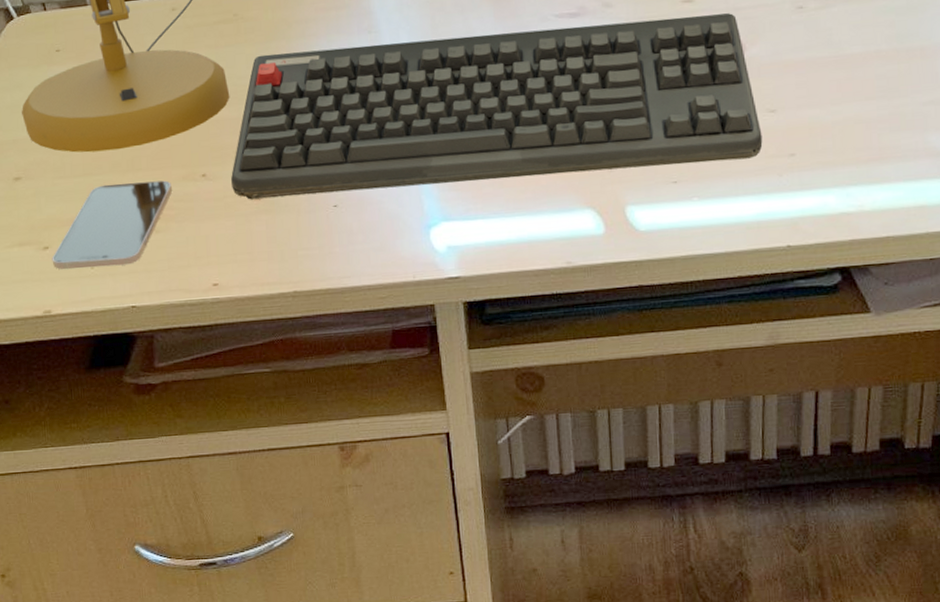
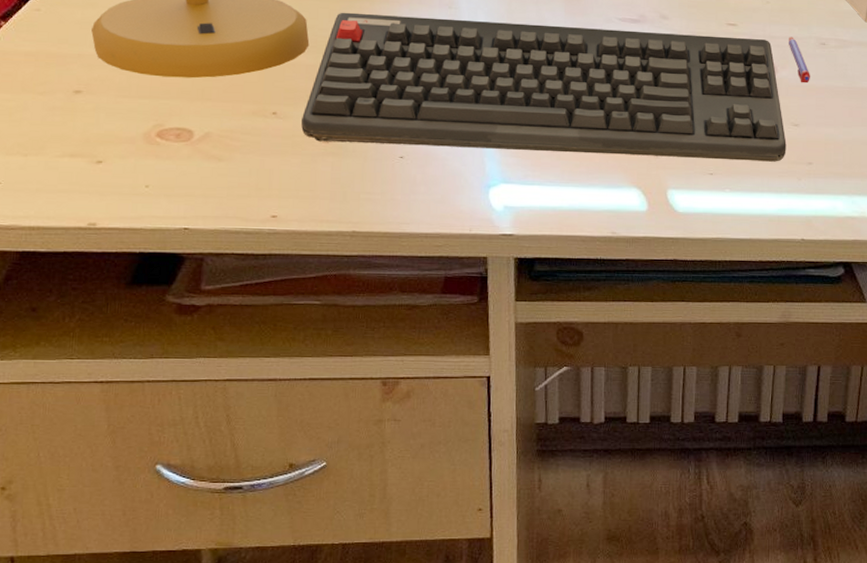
smartphone: present [52,180,173,269] -> none [104,109,241,188]
pen: none [757,4,787,60] -> present [789,36,810,84]

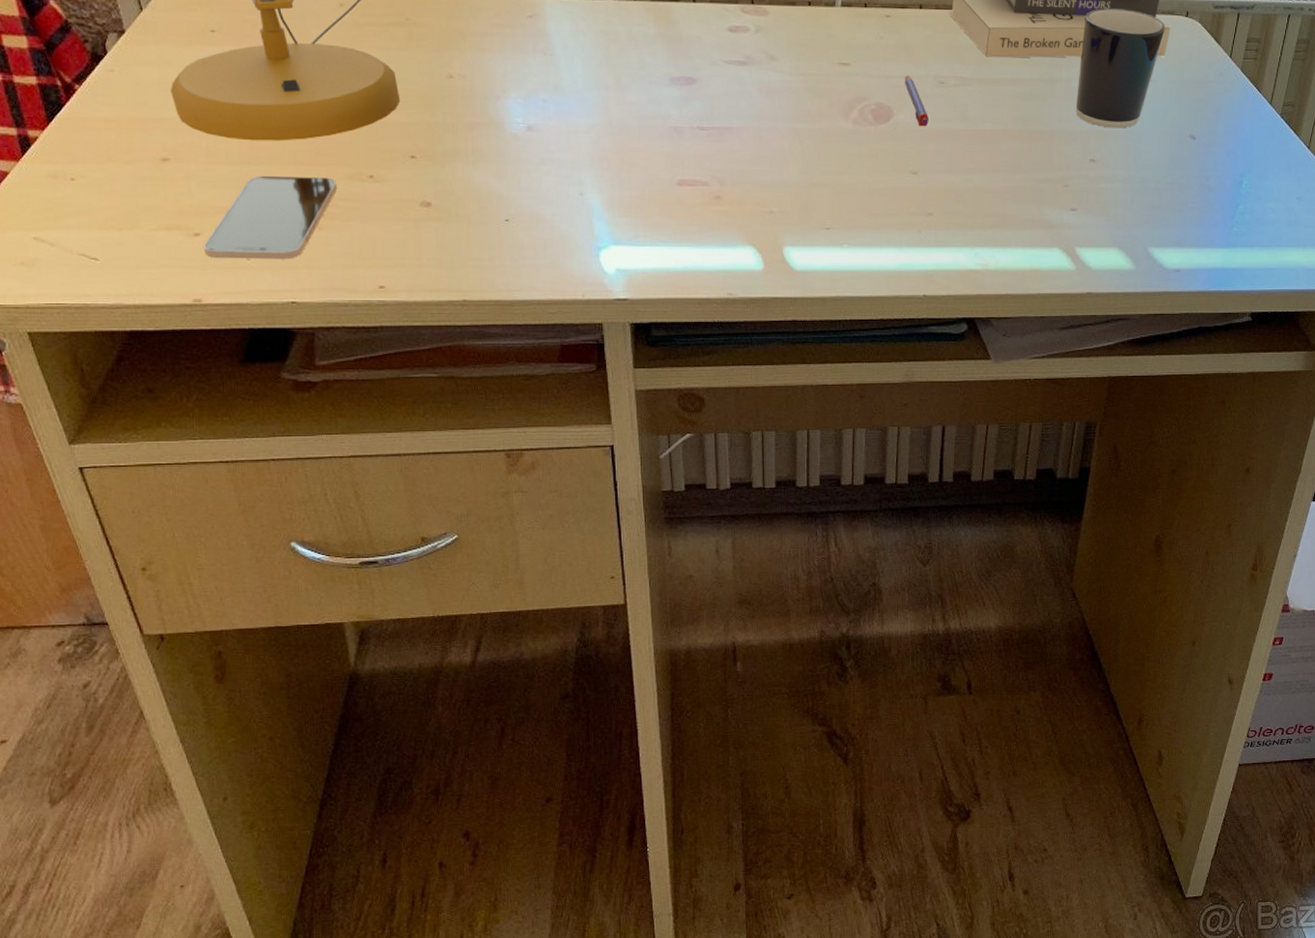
smartphone: none [104,109,241,188] -> present [203,175,338,260]
computer keyboard: present [301,12,787,162] -> none [400,63,906,214]

